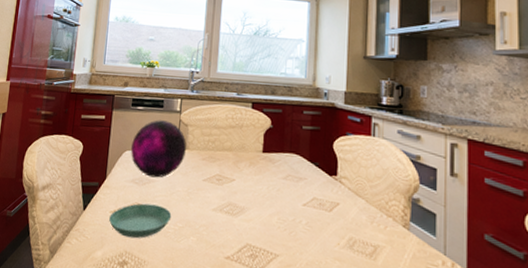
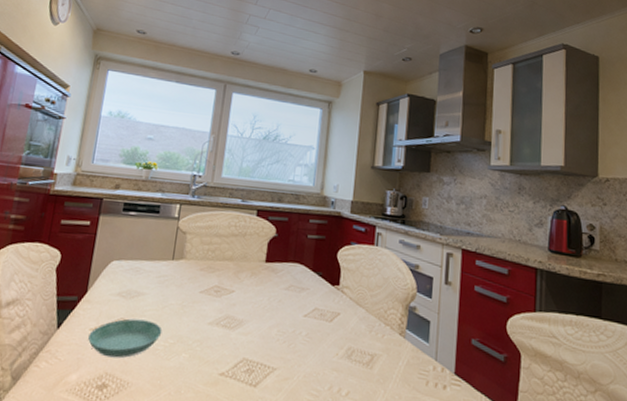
decorative orb: present [131,120,186,178] -> none [118,227,184,291]

